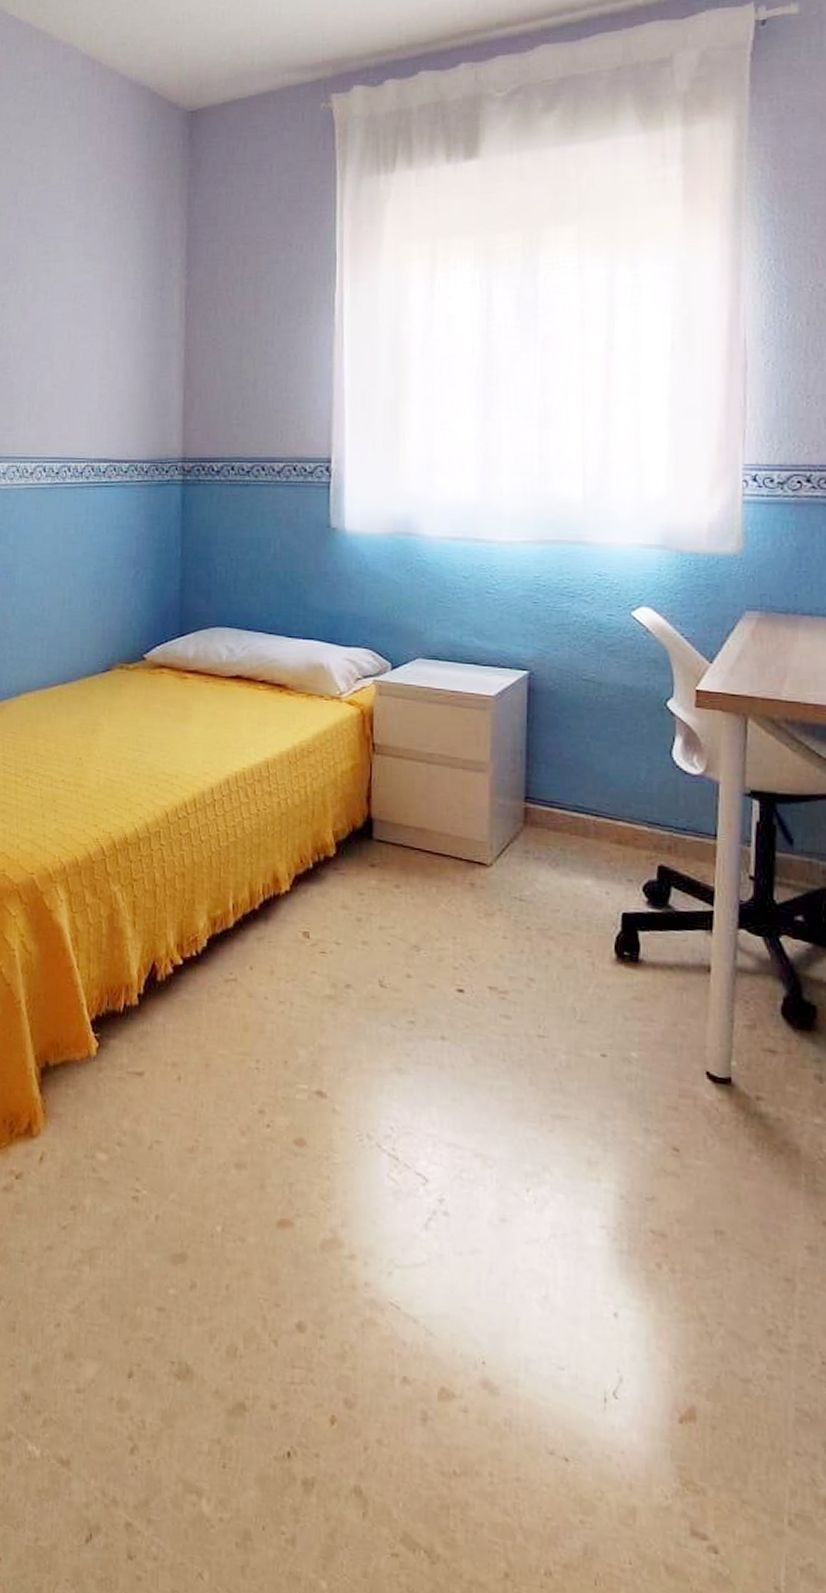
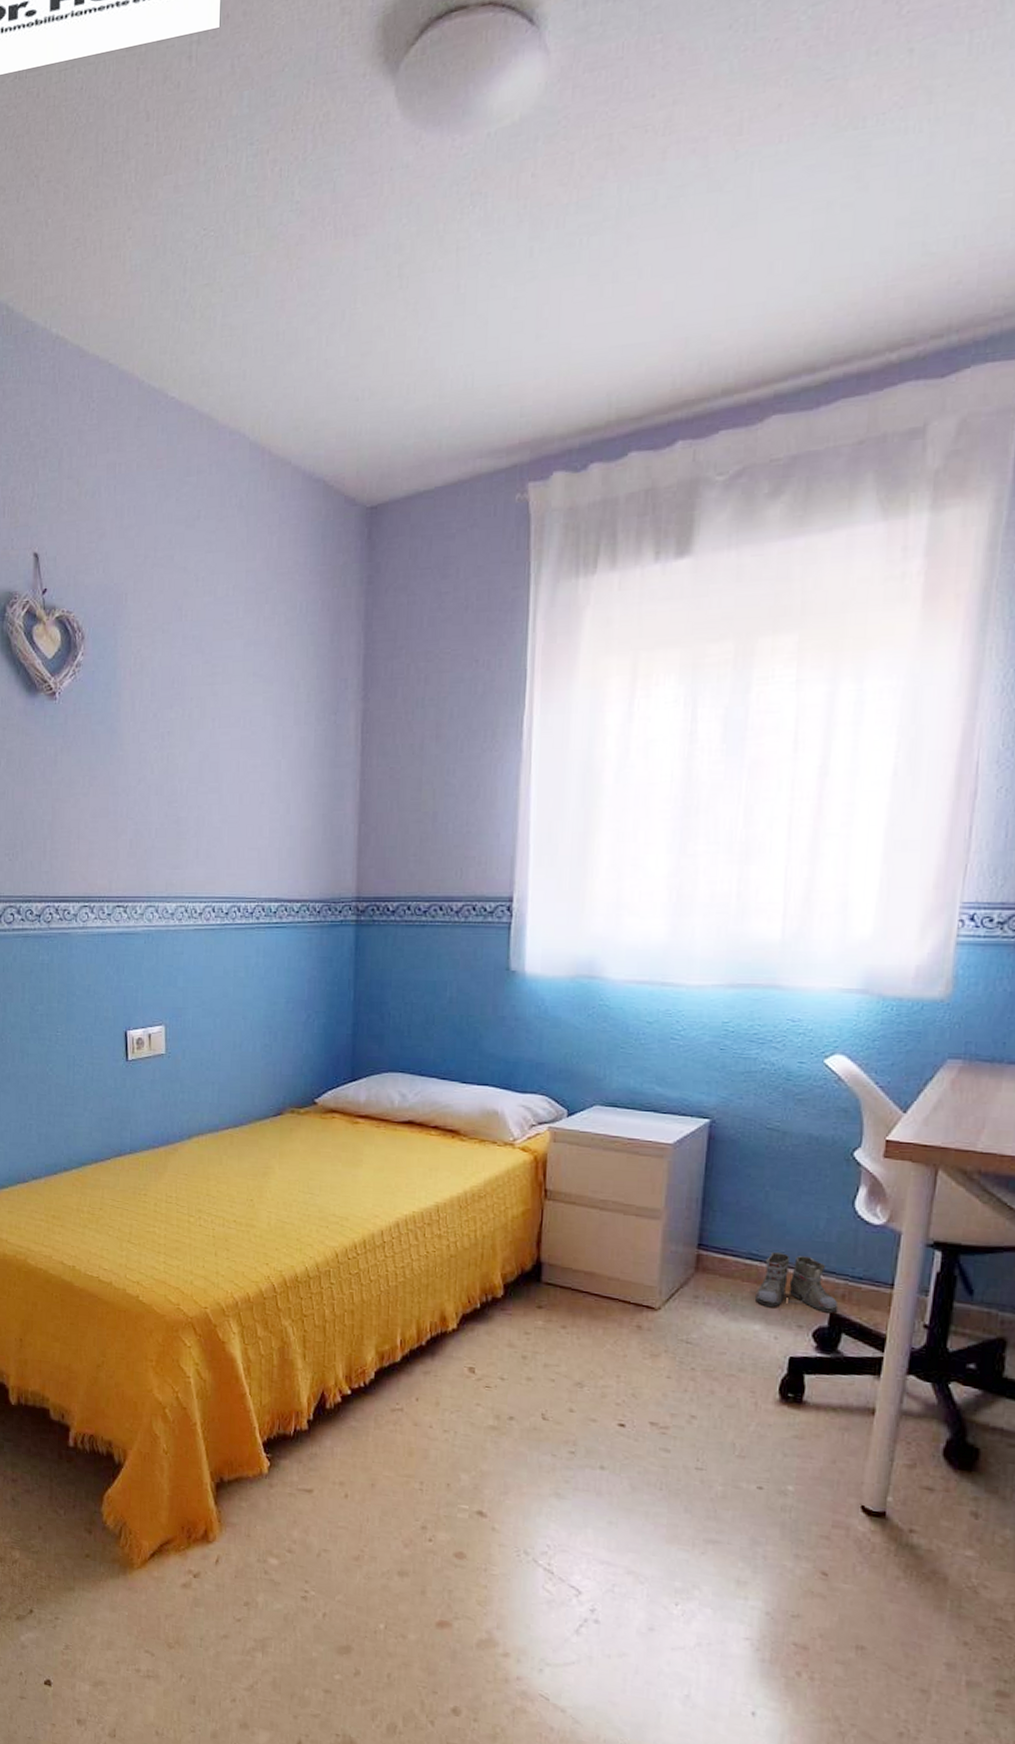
boots: none [578,804,666,866] -> present [750,1252,839,1313]

